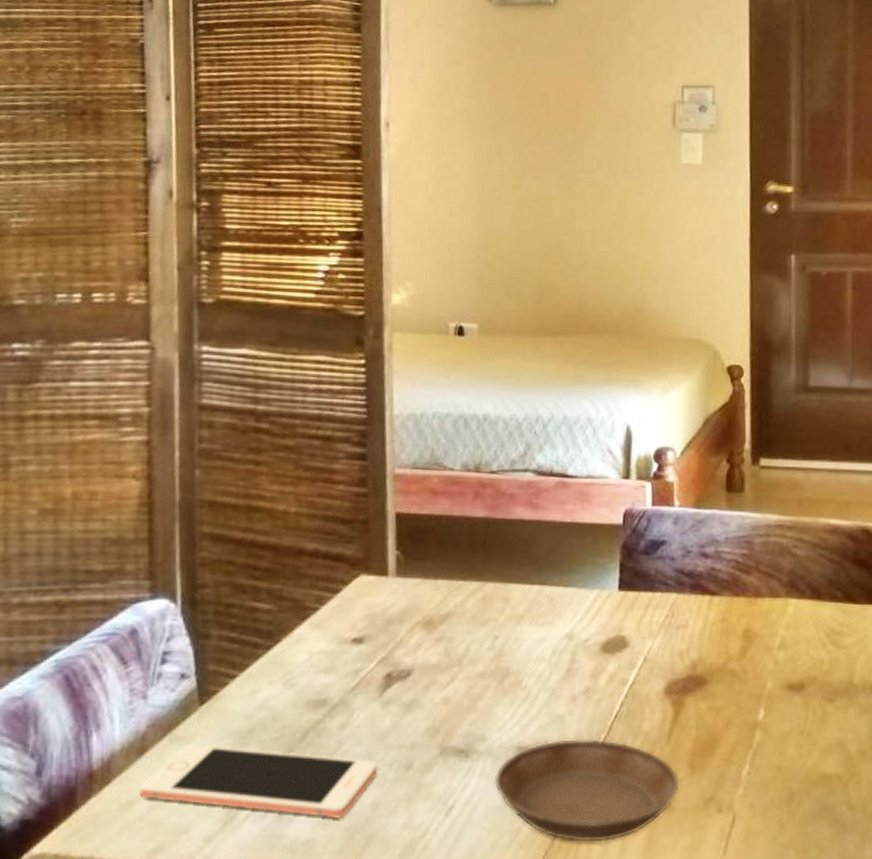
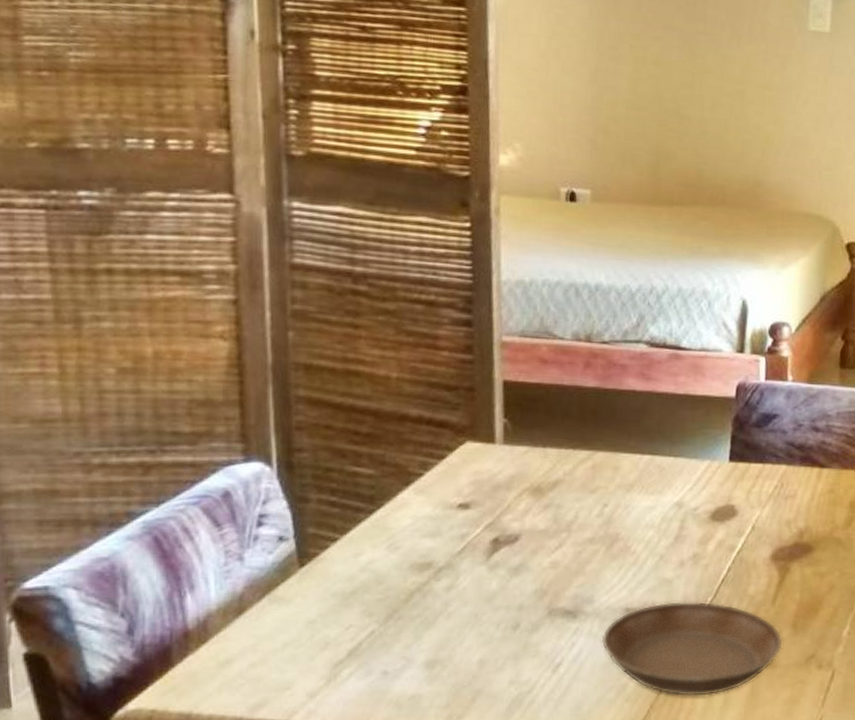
cell phone: present [140,744,378,819] -> none [239,604,485,675]

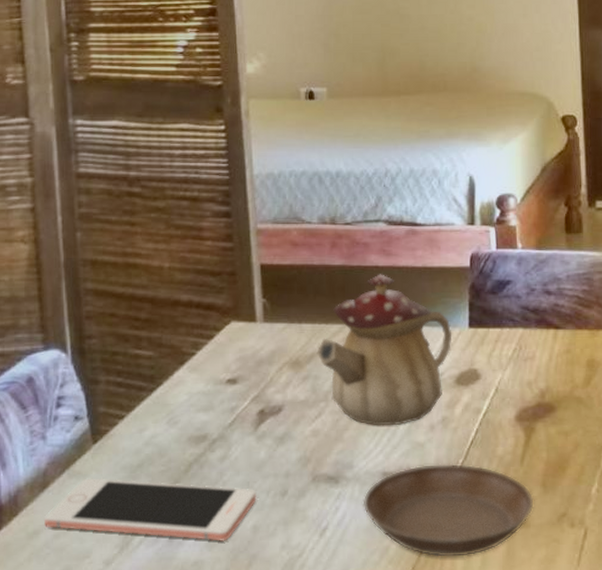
cell phone: none [239,604,485,675] -> present [45,478,257,541]
teapot: none [561,399,711,560] -> present [317,274,452,426]

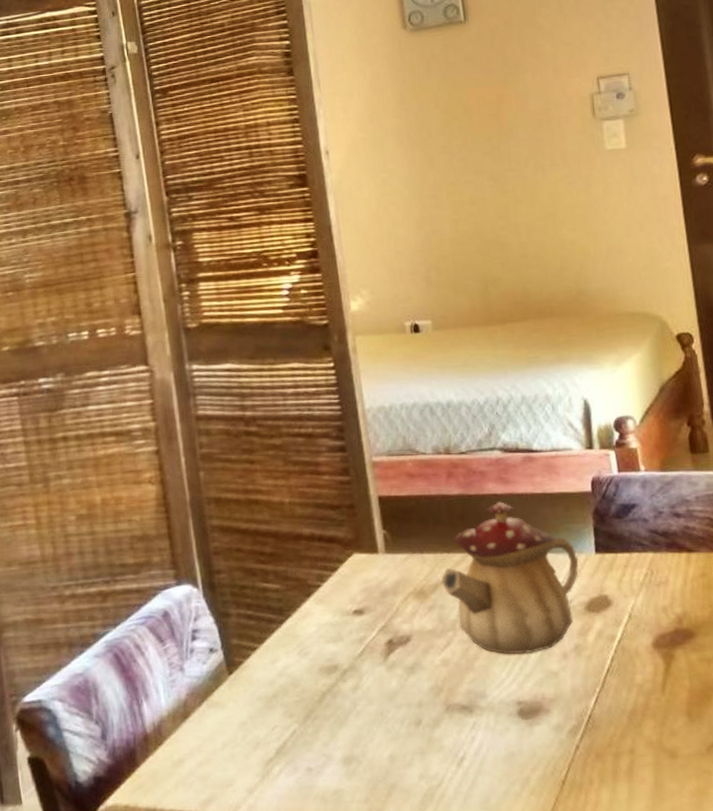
cell phone: present [45,478,257,541] -> none [188,708,392,771]
saucer: present [363,463,534,558] -> none [498,692,680,789]

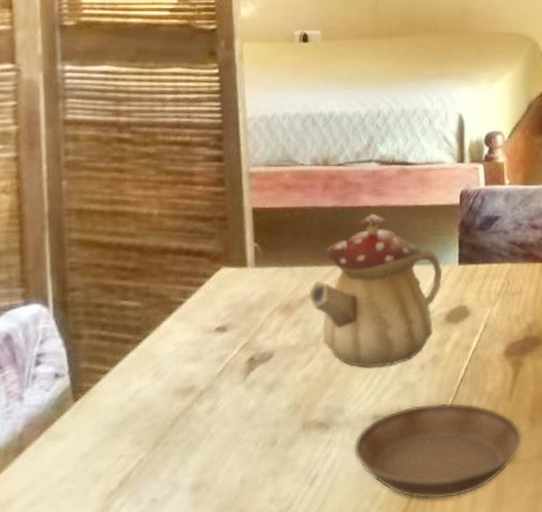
saucer: none [498,692,680,789] -> present [353,402,522,500]

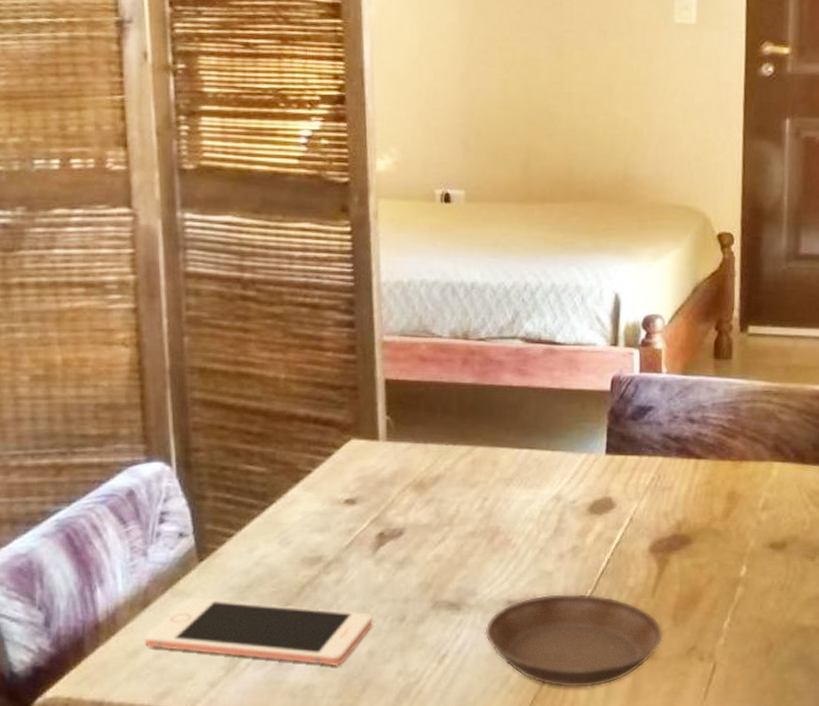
cell phone: none [19,438,245,498] -> present [145,597,373,666]
teapot: present [308,214,443,369] -> none [442,394,588,553]

